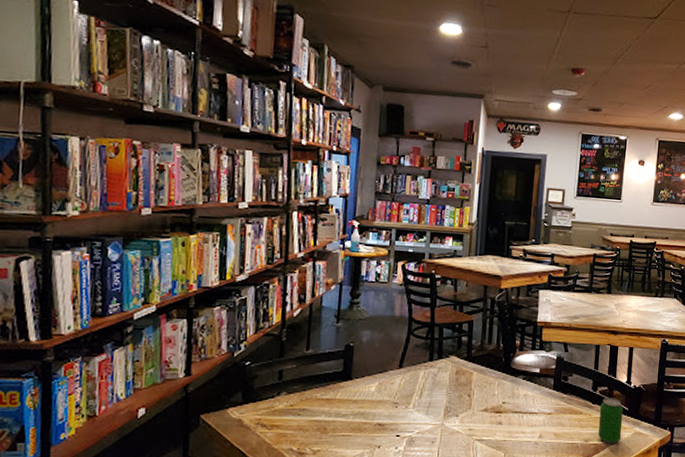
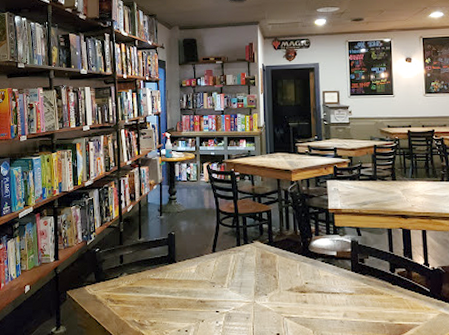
beverage can: present [598,398,624,444] -> none [400,279,427,325]

